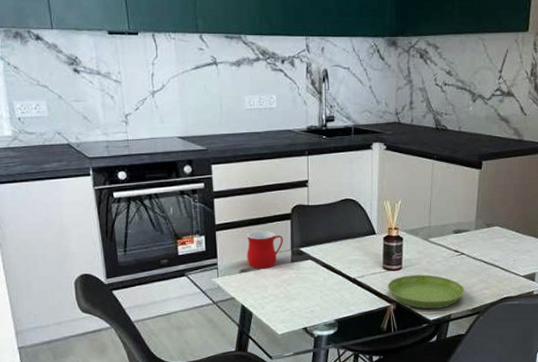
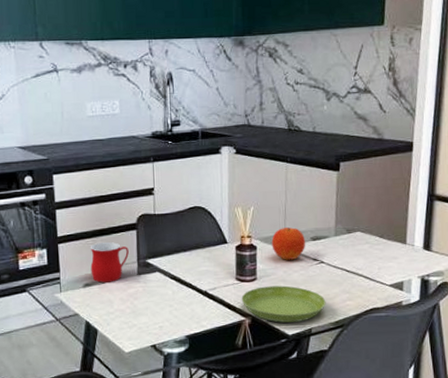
fruit: none [417,221,449,251] -> present [271,227,306,260]

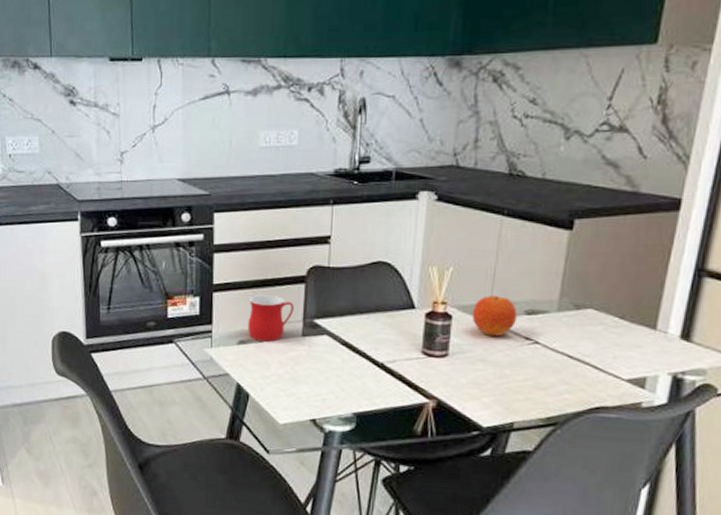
saucer: present [241,285,326,323] -> none [426,365,537,414]

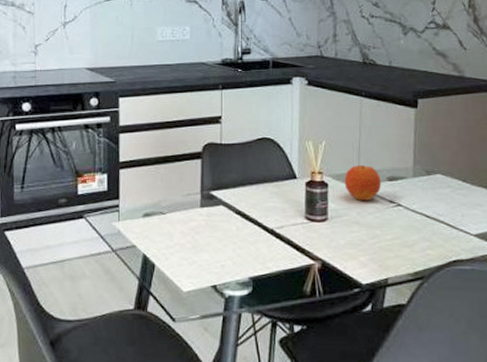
mug: present [247,295,294,342] -> none [151,171,192,213]

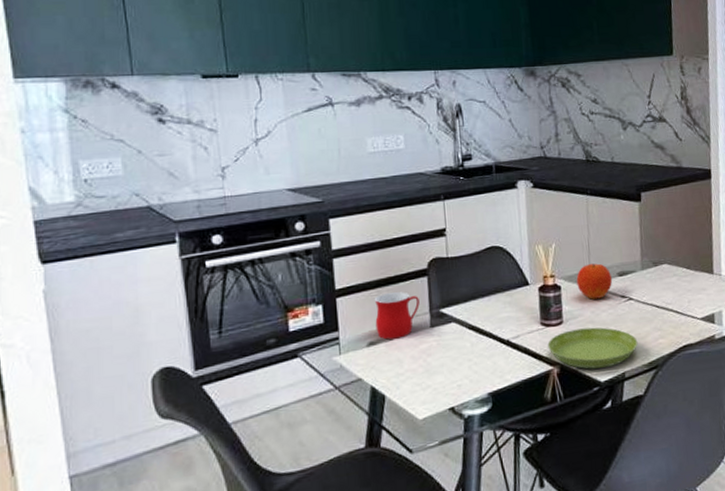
mug: none [151,171,192,213] -> present [374,292,420,340]
saucer: none [311,228,404,271] -> present [547,327,638,370]

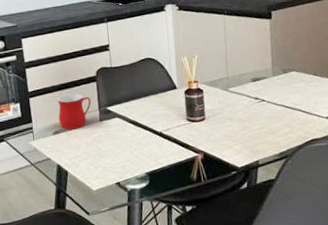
saucer: present [547,327,638,370] -> none [193,123,270,157]
fruit: present [576,263,613,300] -> none [216,71,247,101]

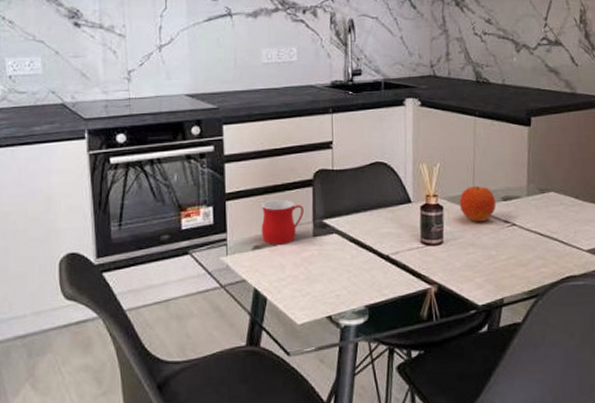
fruit: none [216,71,247,101] -> present [459,186,497,222]

